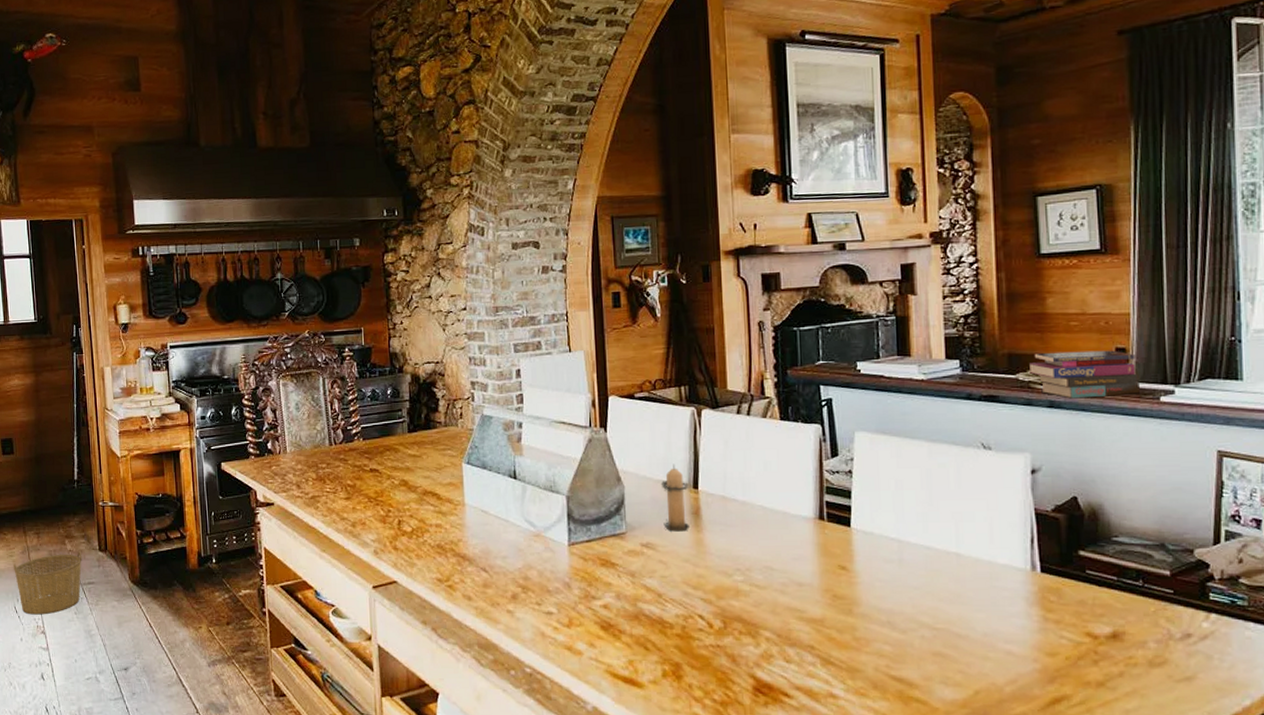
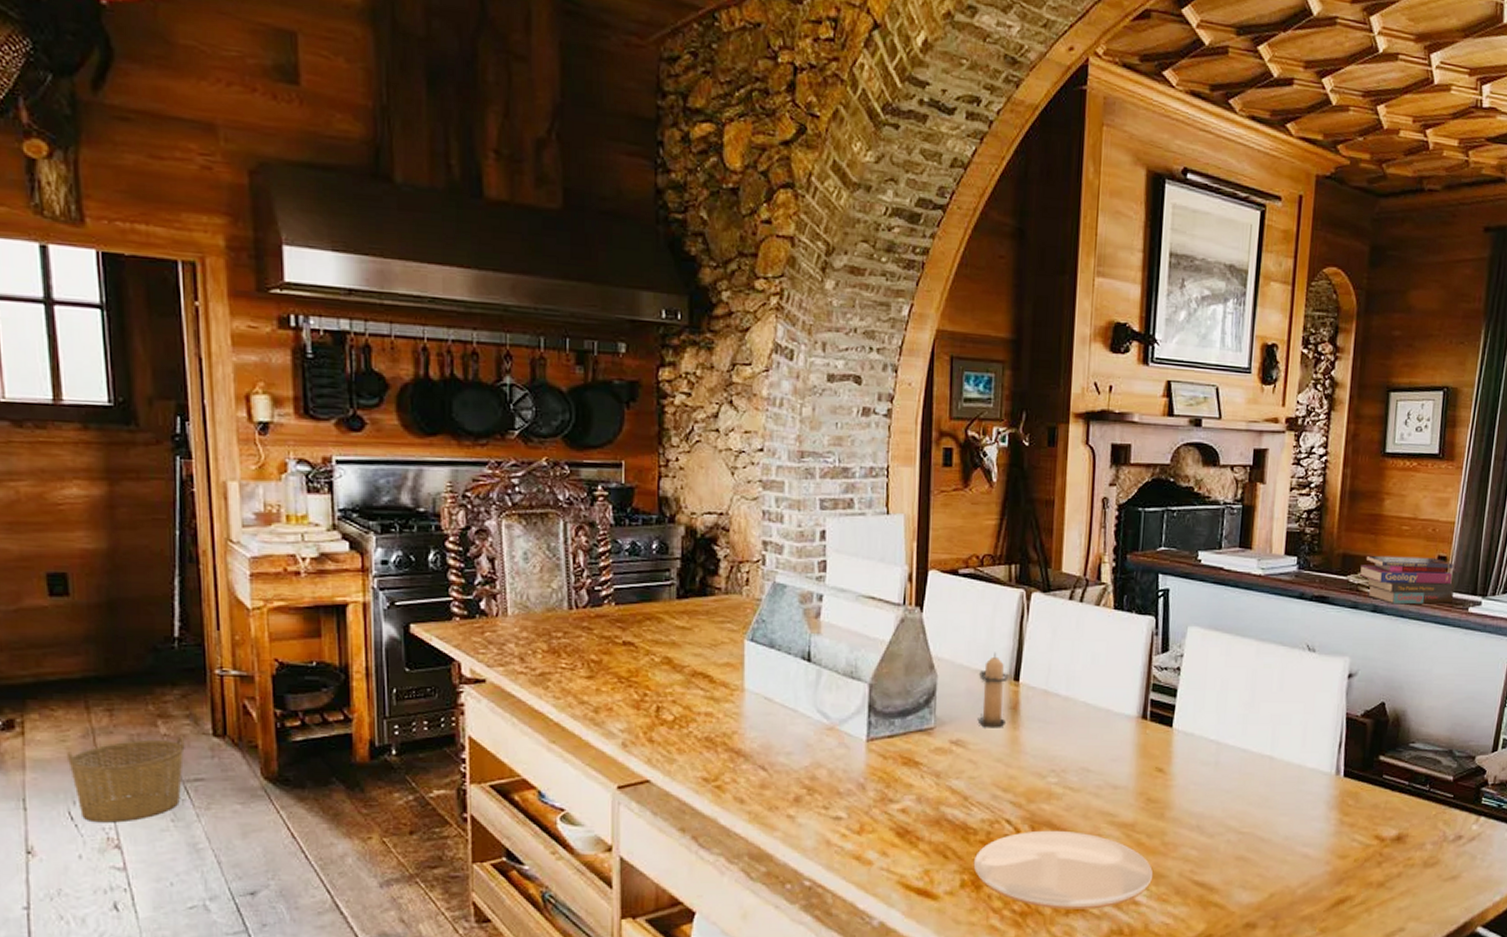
plate: none [672,625,848,701] -> present [973,830,1154,910]

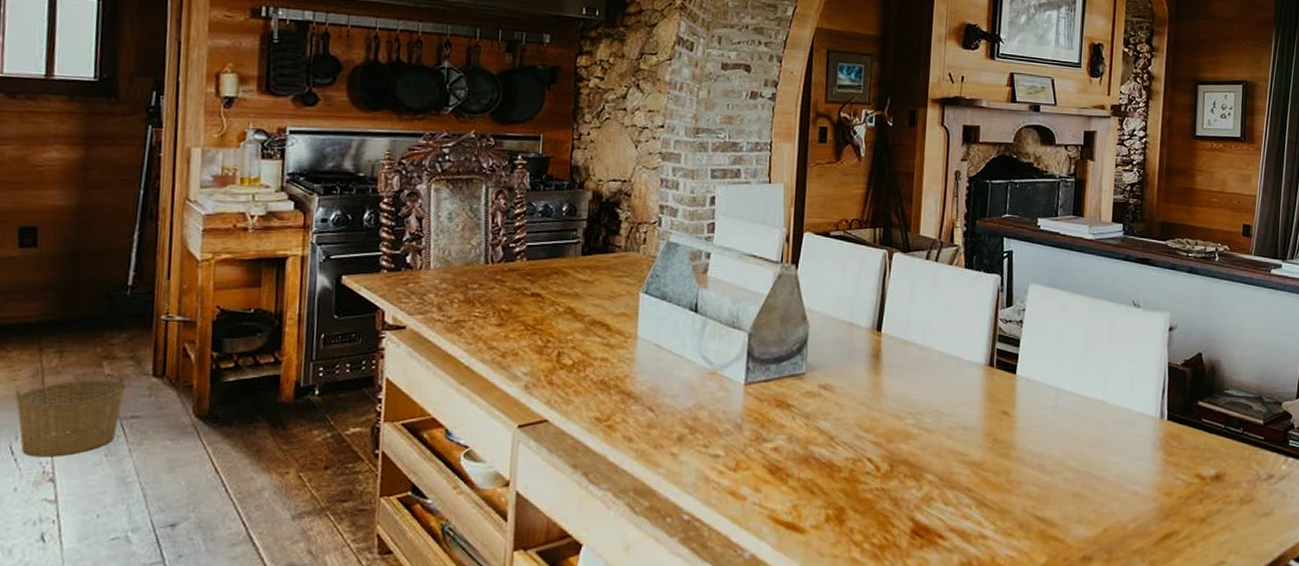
plate: present [973,830,1154,910] -> none [837,468,1000,543]
candle: present [977,652,1009,728] -> none [843,305,873,374]
books: present [1360,555,1453,605] -> none [1177,223,1257,267]

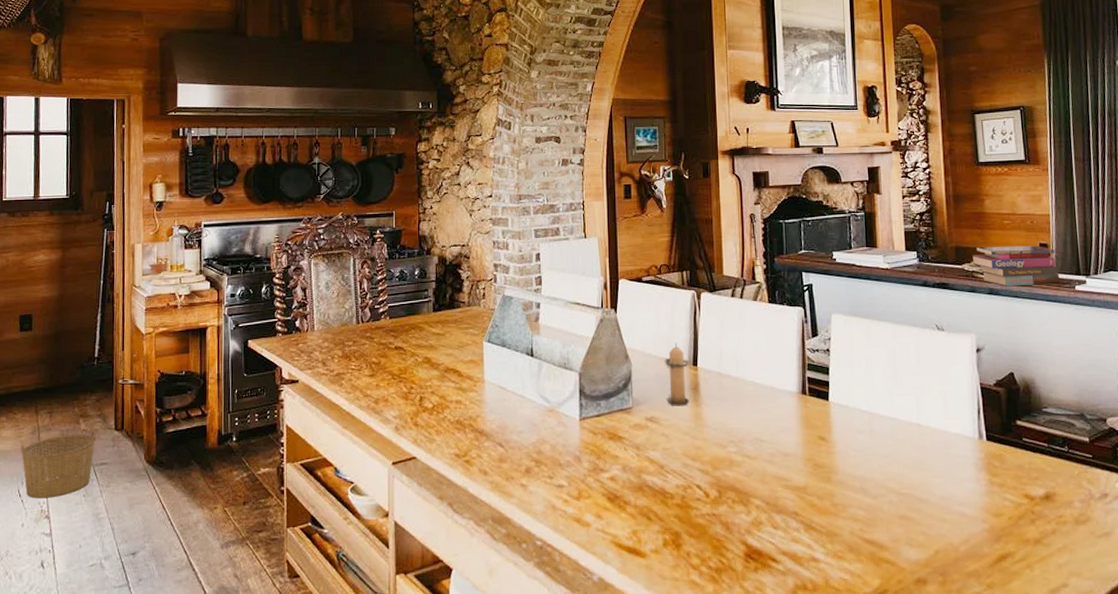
candle: none [843,305,873,374] -> present [664,342,689,406]
books: none [1177,223,1257,267] -> present [973,245,1059,287]

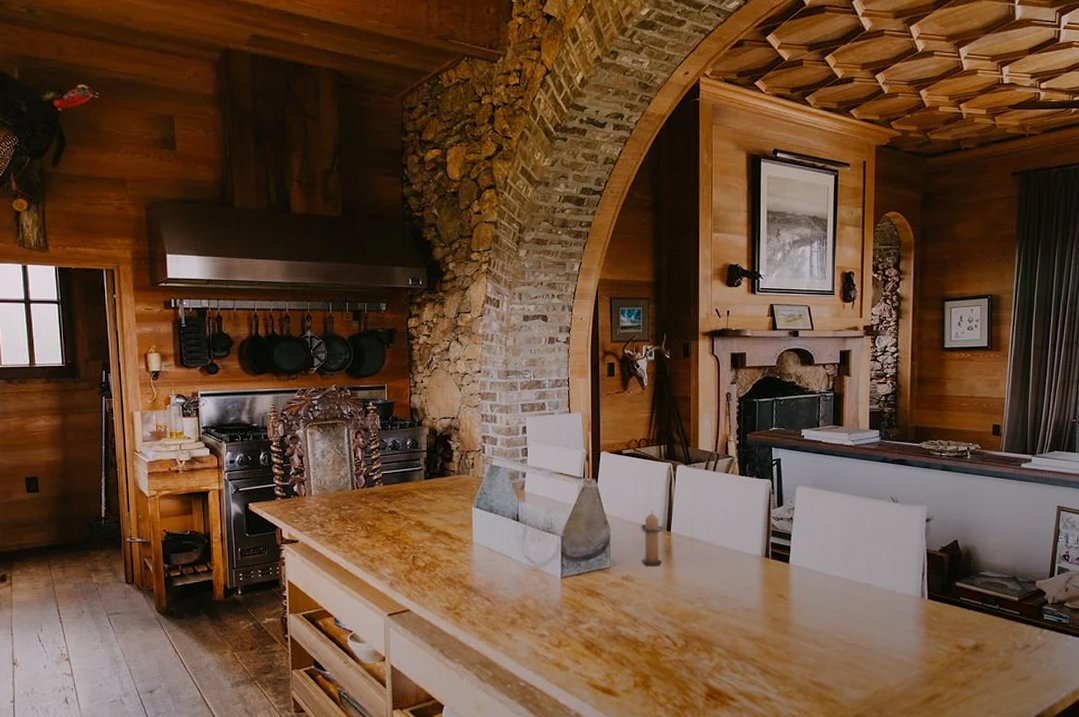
basket: present [21,429,96,499] -> none [37,583,109,643]
books: present [973,245,1059,287] -> none [930,426,1008,464]

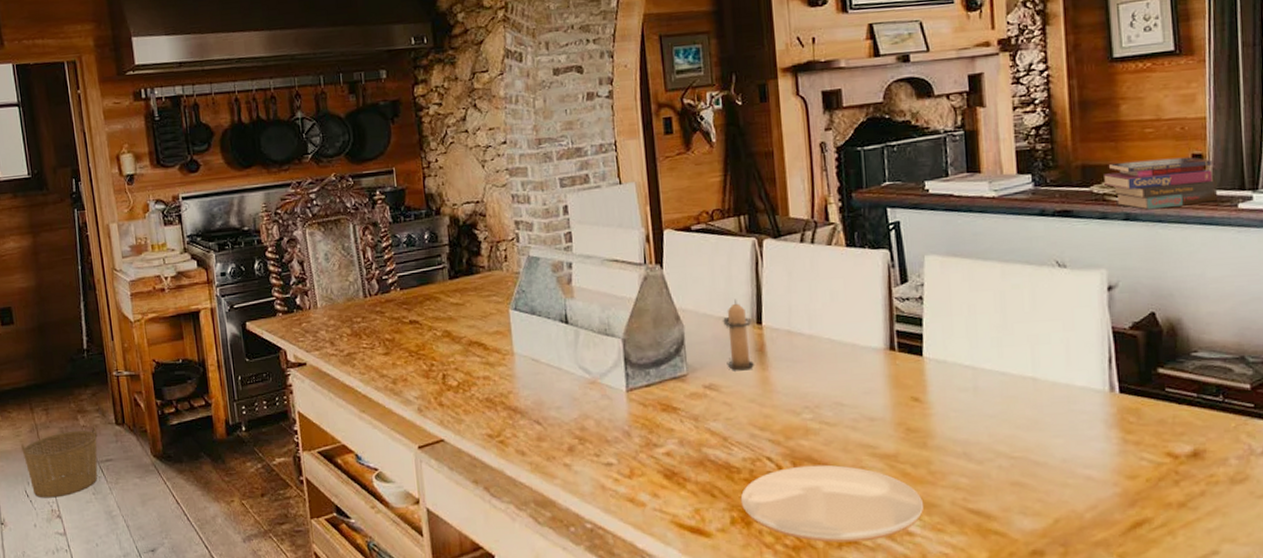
basket: none [37,583,109,643] -> present [21,425,98,498]
plate: none [643,643,781,704] -> present [740,464,924,543]
books: none [930,426,1008,464] -> present [1104,156,1217,210]

